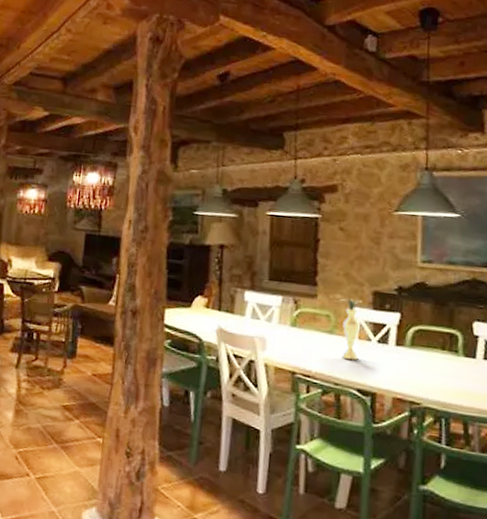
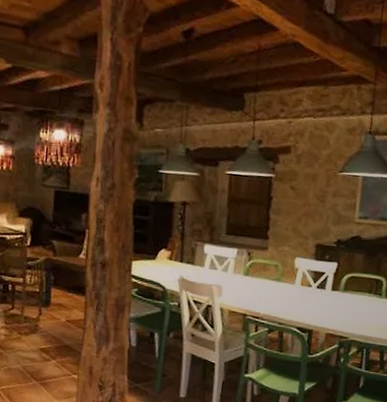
vase: present [338,297,363,360] -> none [285,249,307,303]

